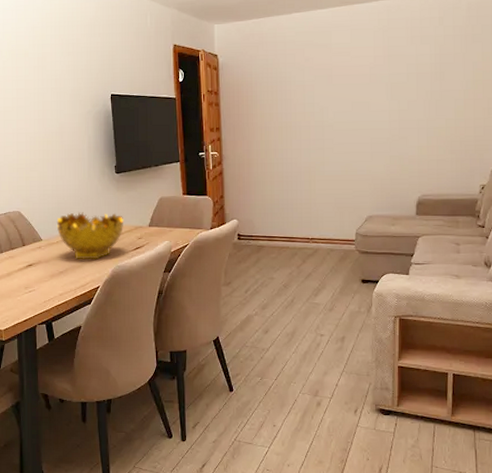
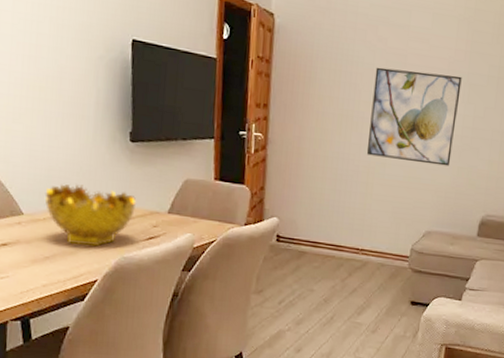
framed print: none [306,78,384,158] -> present [366,67,462,166]

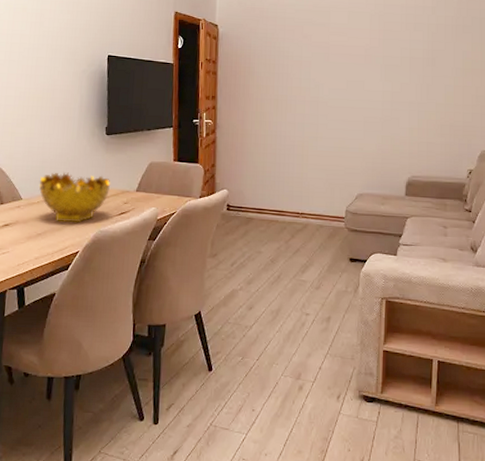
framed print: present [366,67,462,166] -> none [300,58,378,136]

